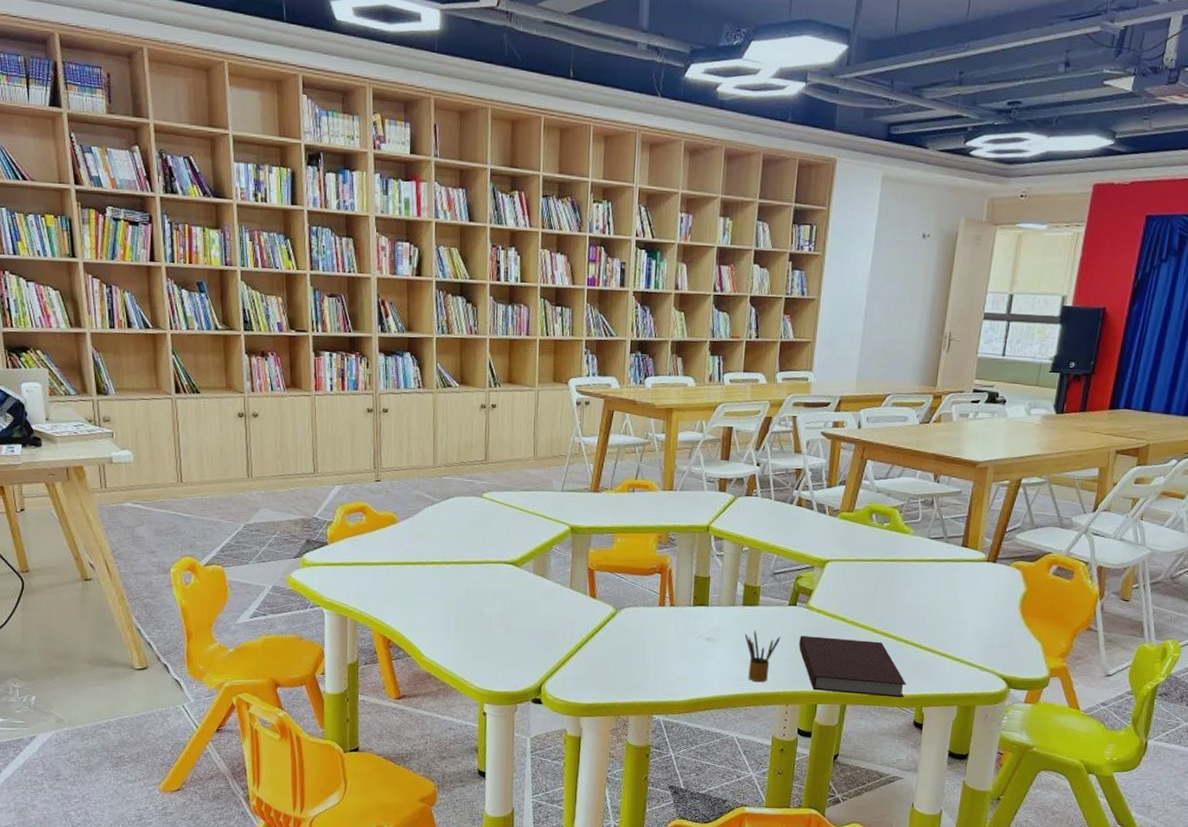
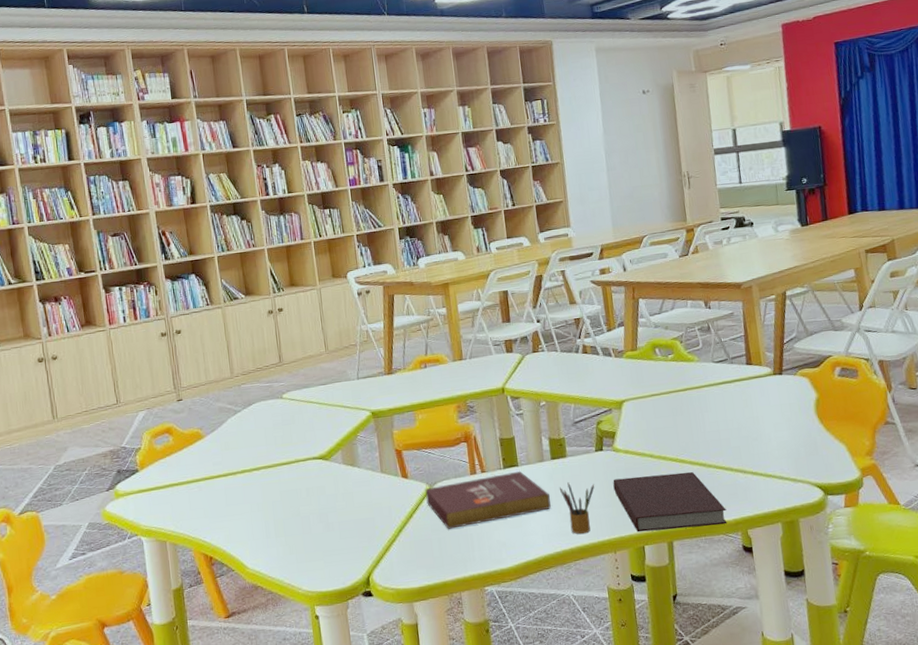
book: none [610,610,734,655] -> present [425,472,551,529]

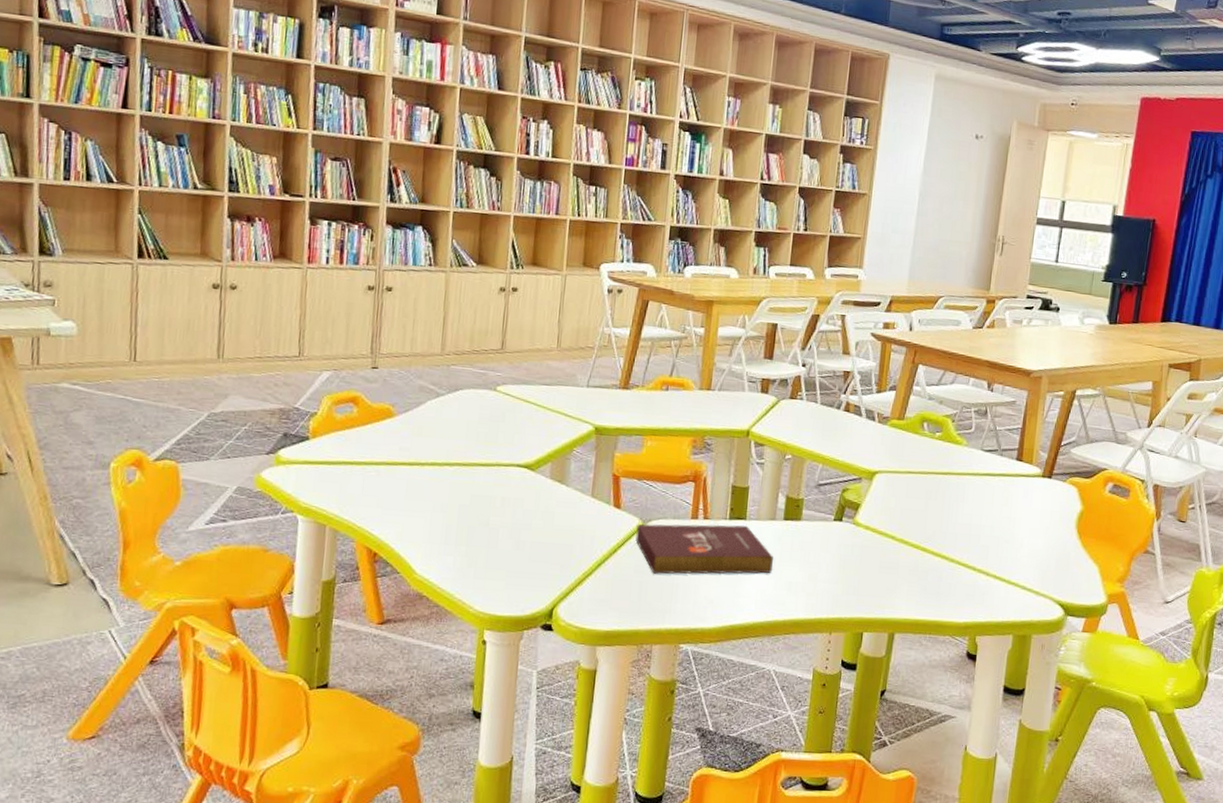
pencil box: present [559,482,595,535] -> none [785,548,825,608]
notebook: present [613,471,727,532] -> none [844,555,959,626]

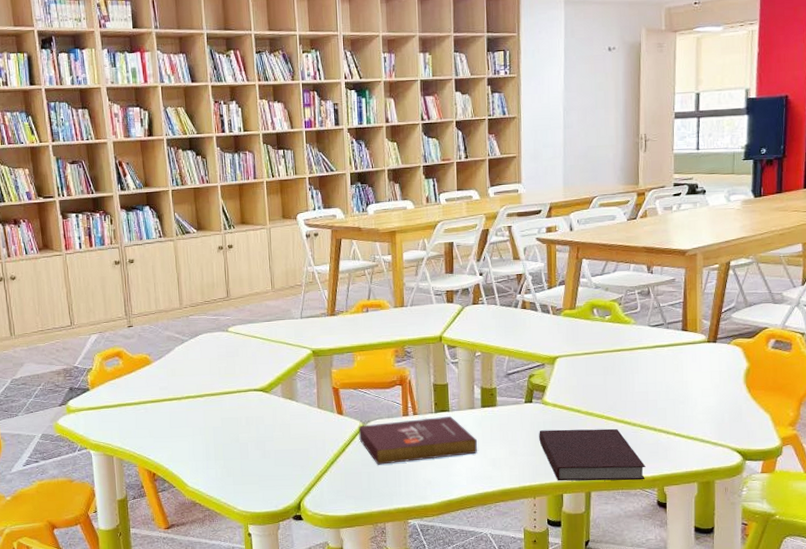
notebook: none [844,555,959,626] -> present [539,428,646,481]

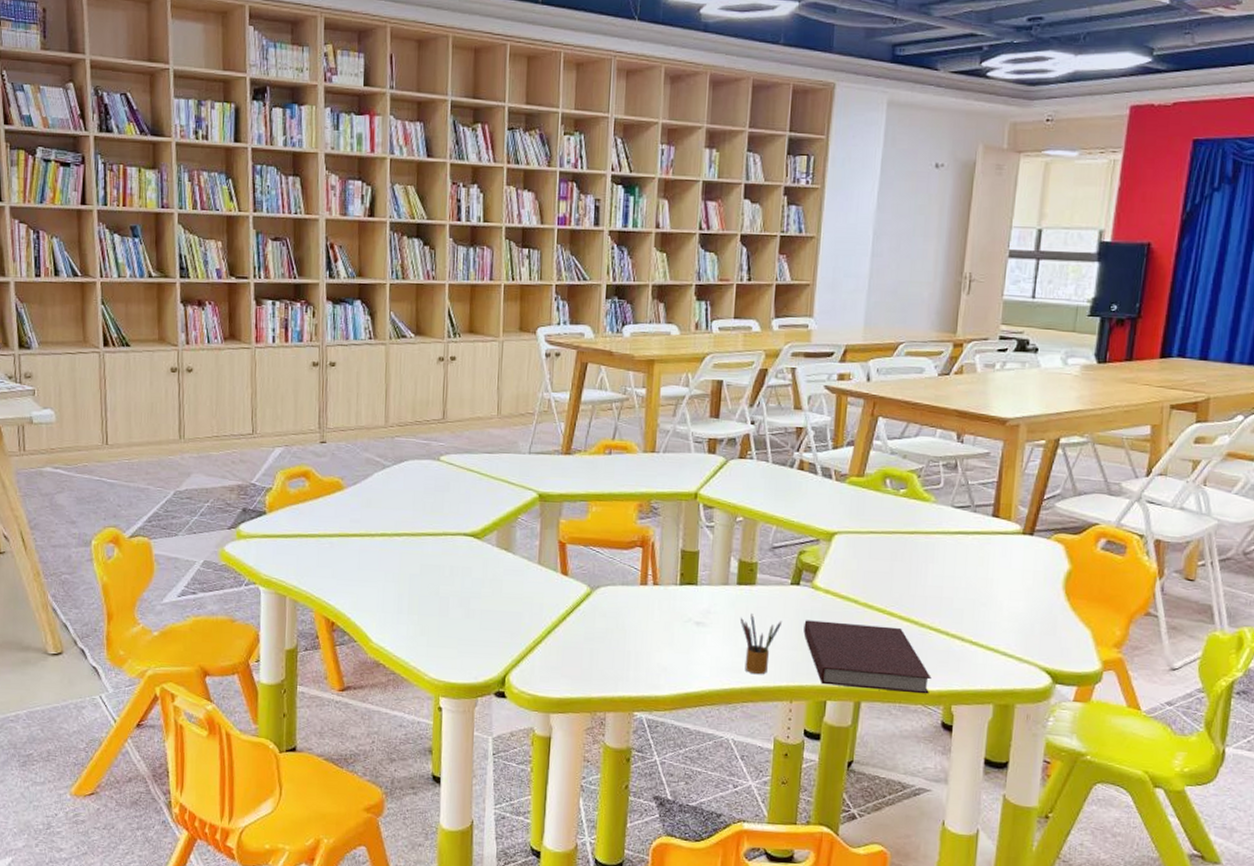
book: present [358,417,477,465] -> none [584,590,727,642]
pencil box: none [486,430,521,479] -> present [740,614,783,675]

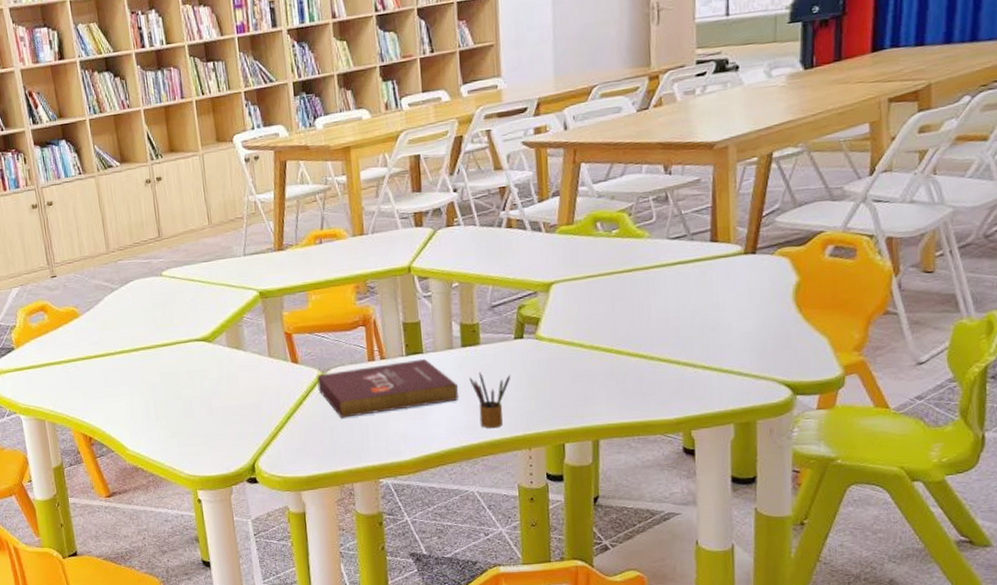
book: none [584,590,727,642] -> present [317,359,458,418]
notebook: present [803,620,932,694] -> none [533,364,667,429]

